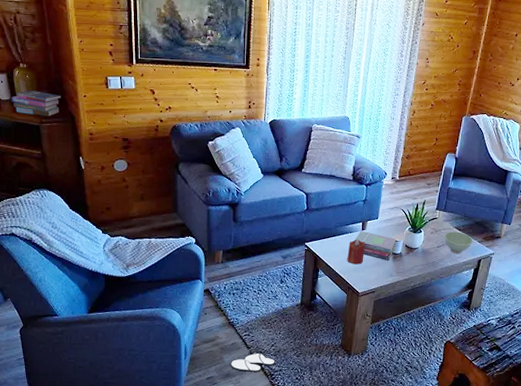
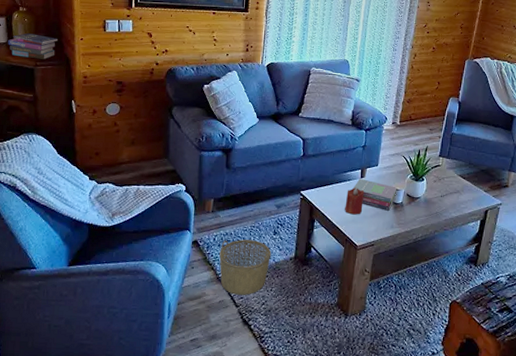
basket: none [230,288,279,338] -> present [219,239,272,295]
slippers: present [230,353,276,372] -> none [216,313,267,334]
bowl: present [444,231,474,254] -> none [448,180,479,204]

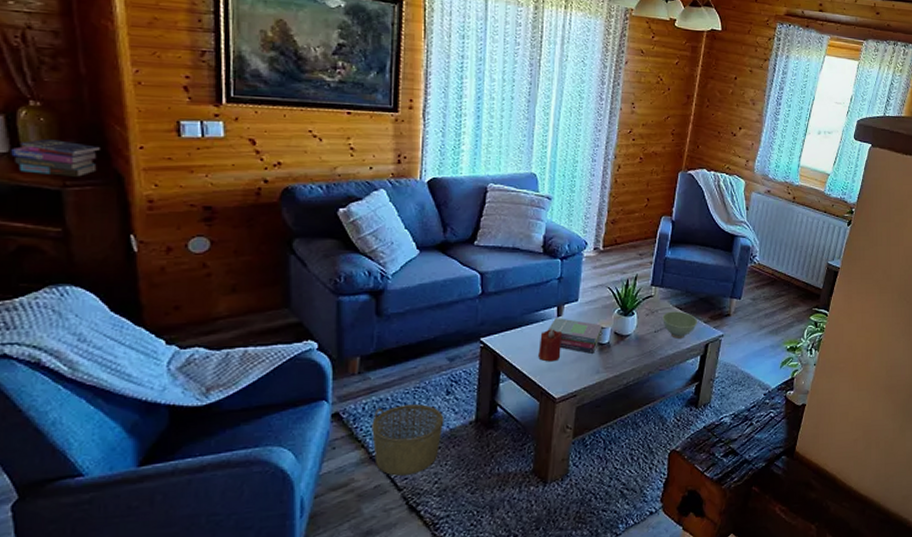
bowl: none [448,180,479,204] -> present [662,311,698,339]

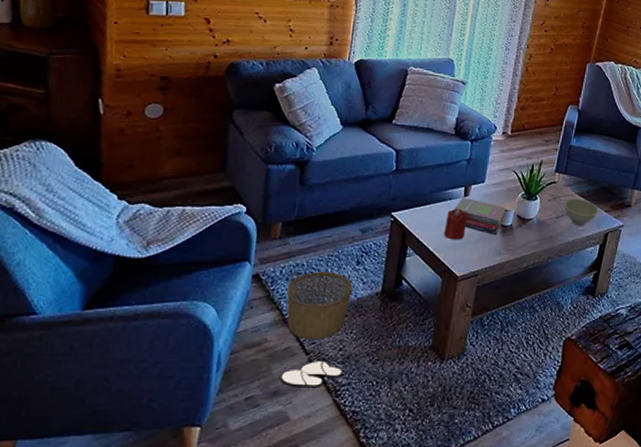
books: present [11,138,100,177] -> none [12,11,83,46]
slippers: none [371,496,441,525] -> present [279,361,344,387]

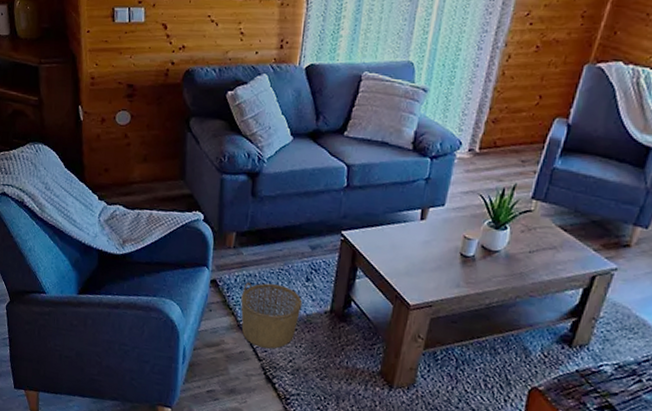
slippers: present [279,361,344,387] -> none [235,368,293,393]
candle: present [444,208,468,240] -> none [397,231,424,267]
books: present [454,197,507,235] -> none [409,221,469,265]
bowl: present [564,198,599,226] -> none [540,231,586,265]

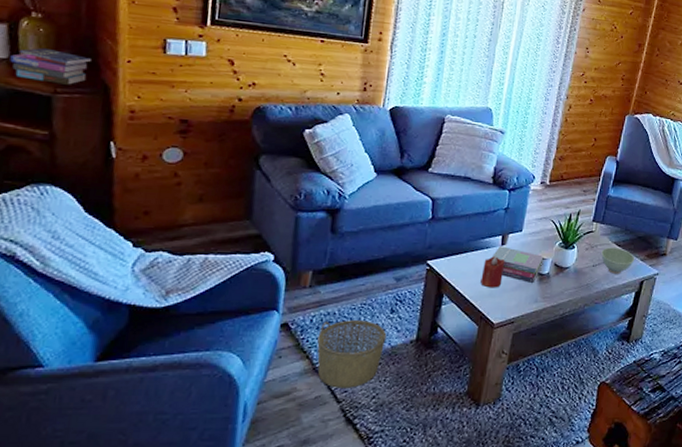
books: none [10,23,62,56] -> present [10,47,91,85]
candle: none [397,231,424,267] -> present [481,256,505,288]
books: none [409,221,469,265] -> present [491,246,544,283]
bowl: none [540,231,586,265] -> present [601,247,635,274]

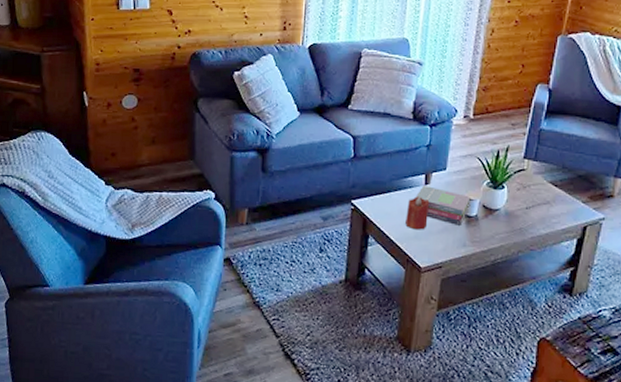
books: present [10,47,91,85] -> none [11,13,65,44]
basket: present [317,320,387,388] -> none [256,257,317,324]
bowl: present [601,247,635,274] -> none [535,187,576,218]

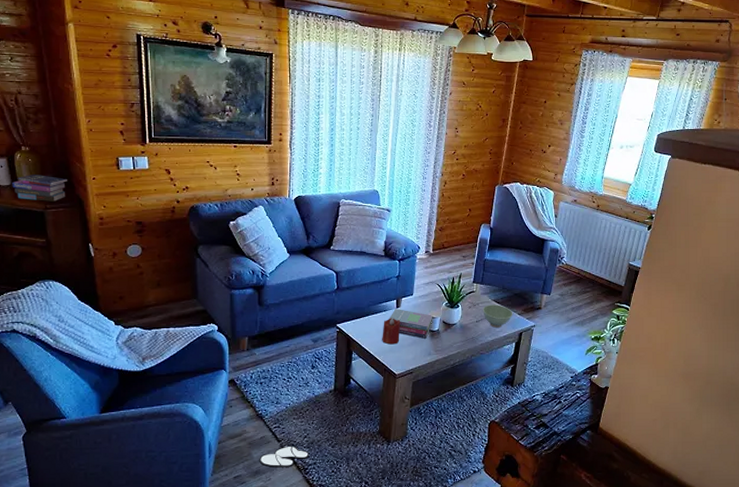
books: none [11,13,65,44] -> present [12,173,67,202]
slippers: none [253,344,312,370] -> present [259,447,310,468]
bowl: none [535,187,576,218] -> present [483,305,513,328]

